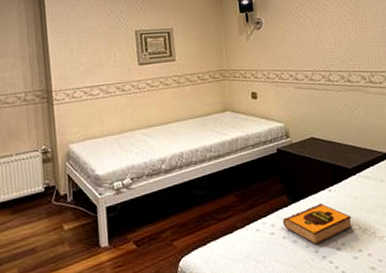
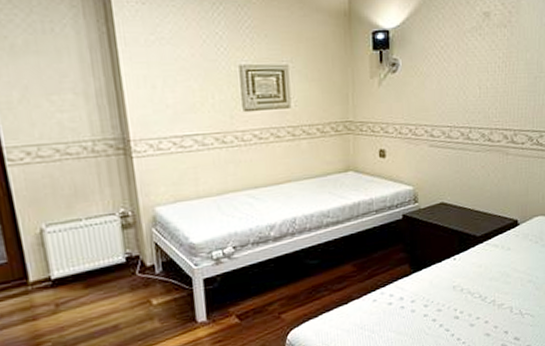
hardback book: present [282,202,353,246] -> none [401,271,474,315]

